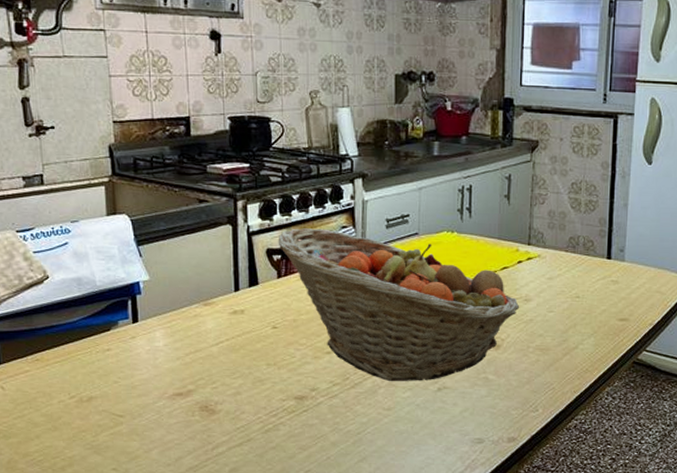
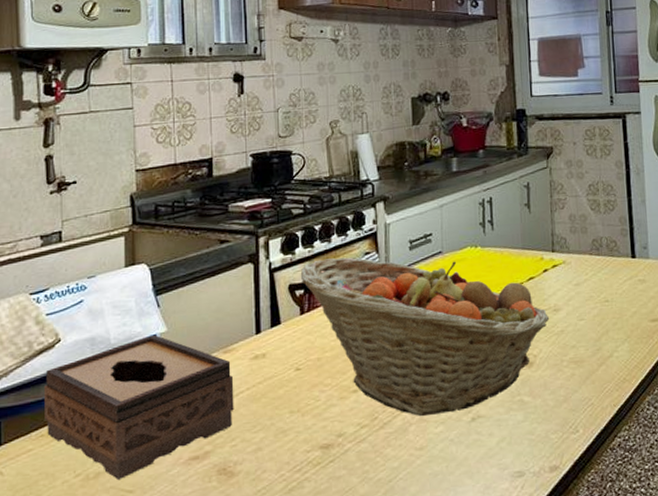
tissue box: none [35,281,215,405] -> present [43,334,234,479]

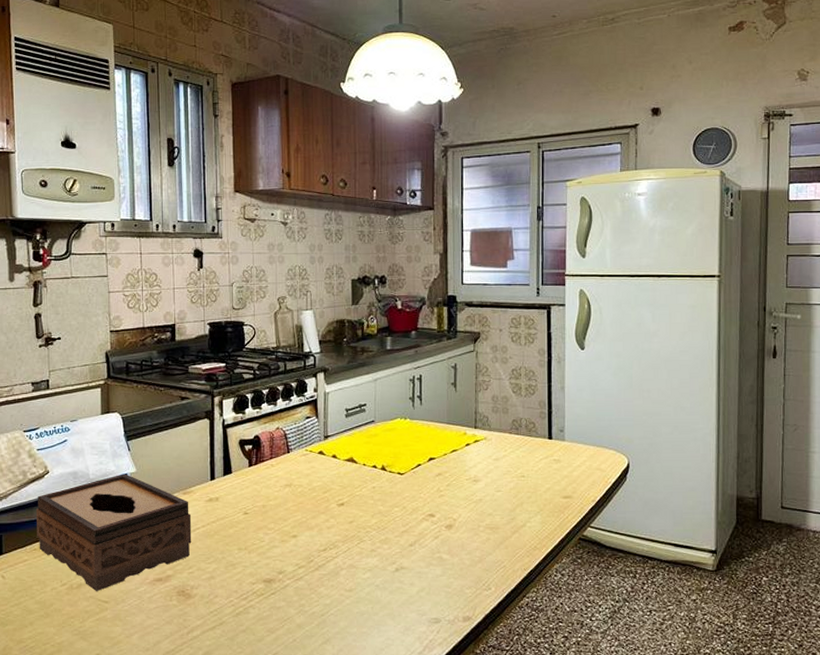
fruit basket: present [300,257,550,416] -> none [249,420,470,562]

